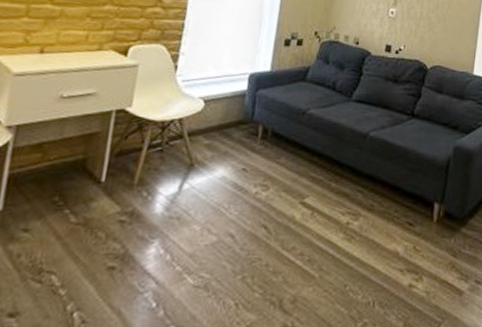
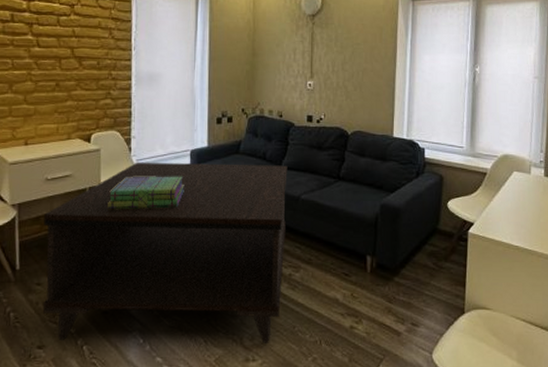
coffee table: none [25,83,359,306] -> present [42,162,288,343]
stack of books: none [136,100,237,140] -> present [107,176,185,210]

